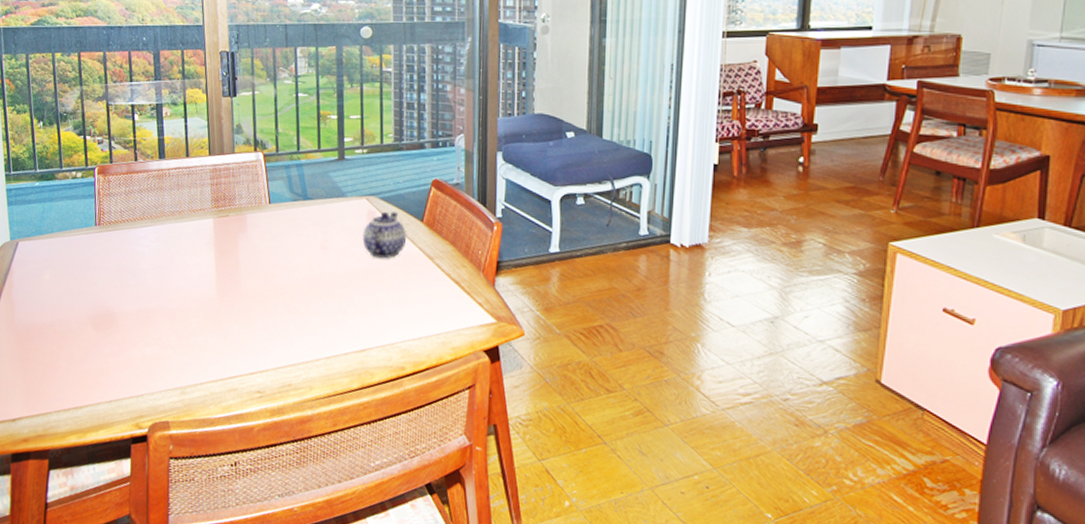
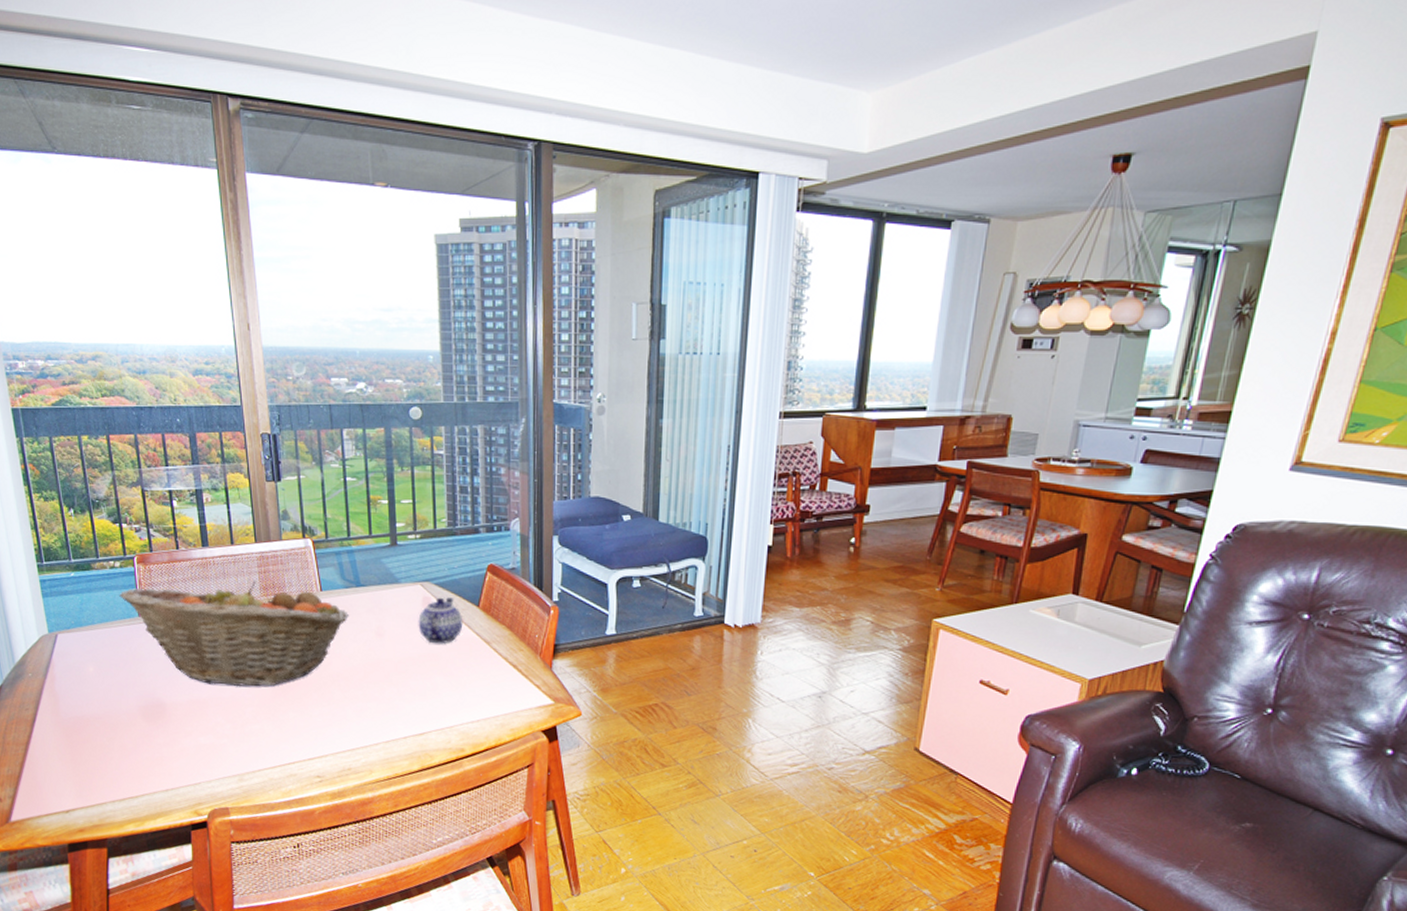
fruit basket: none [79,192,295,298] -> present [119,581,349,687]

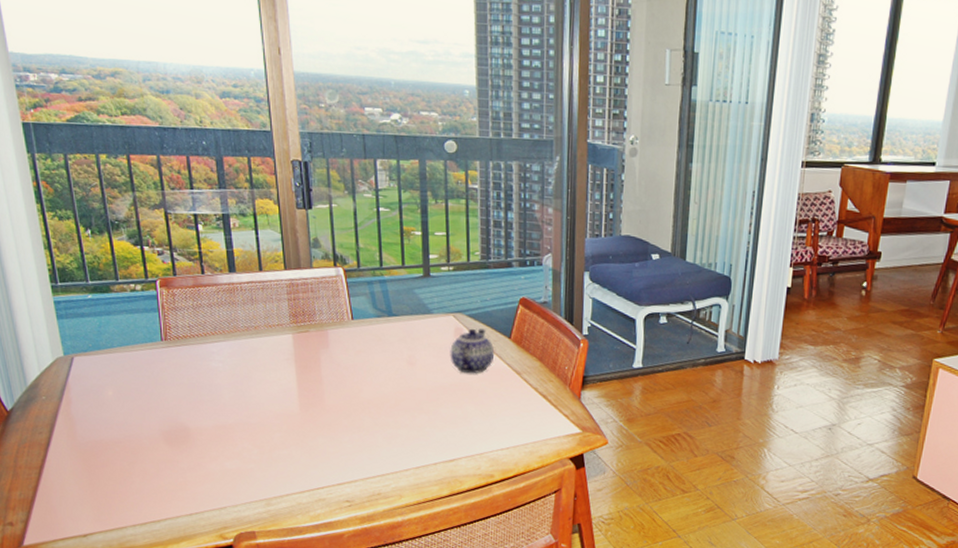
fruit basket: present [119,581,349,687] -> none [140,308,380,413]

